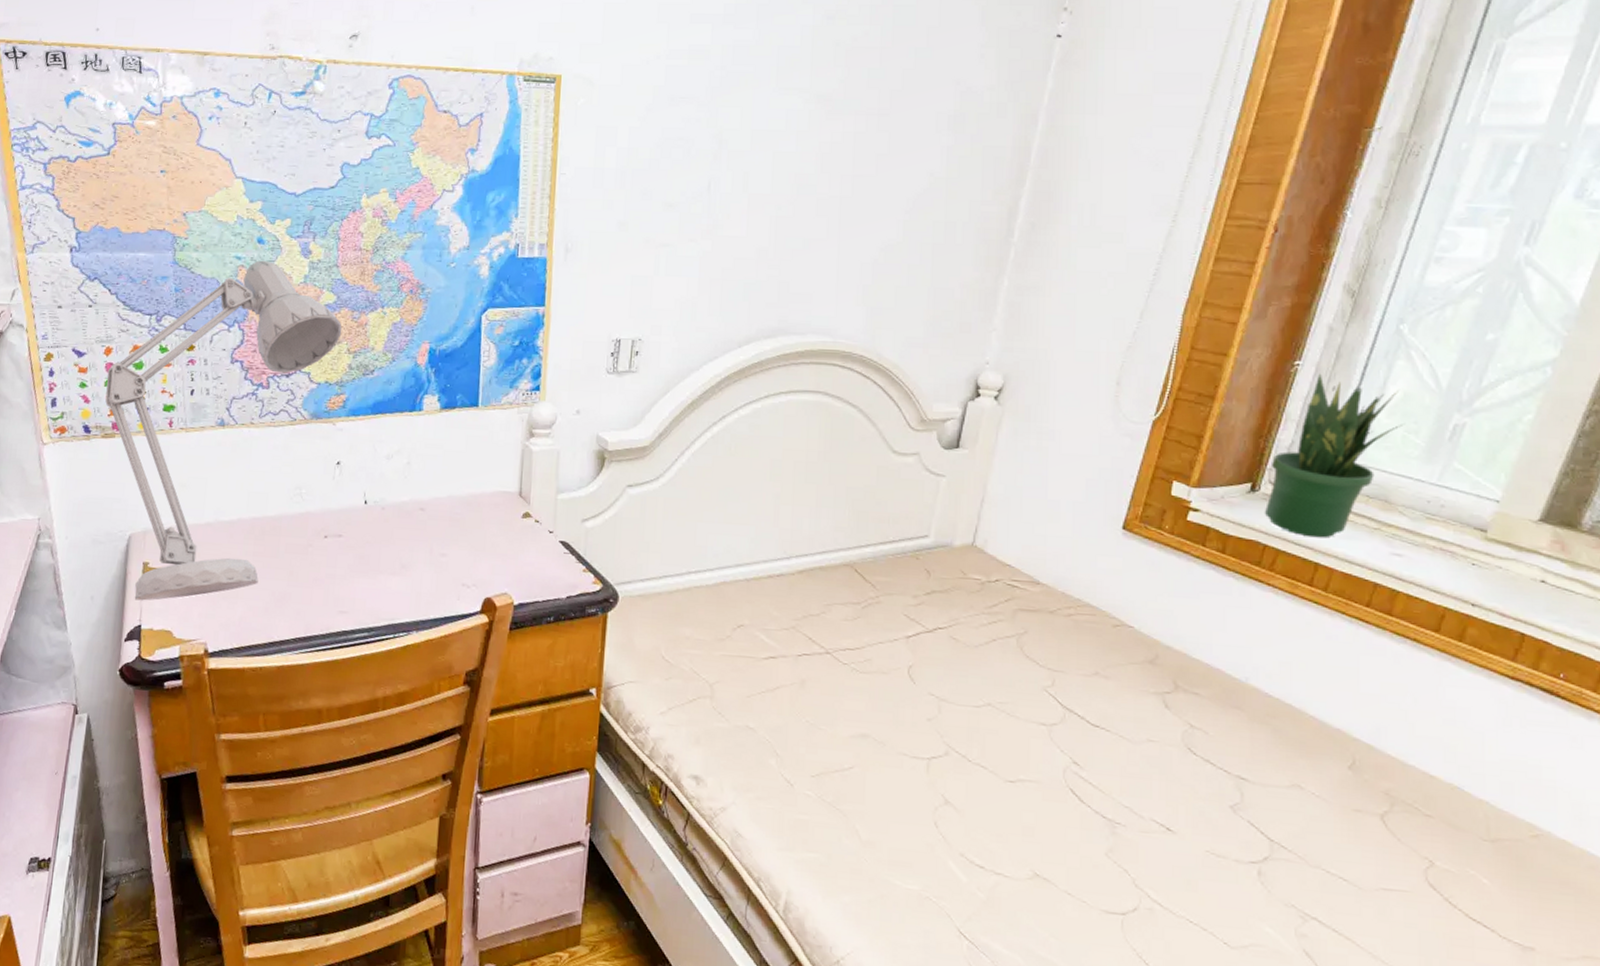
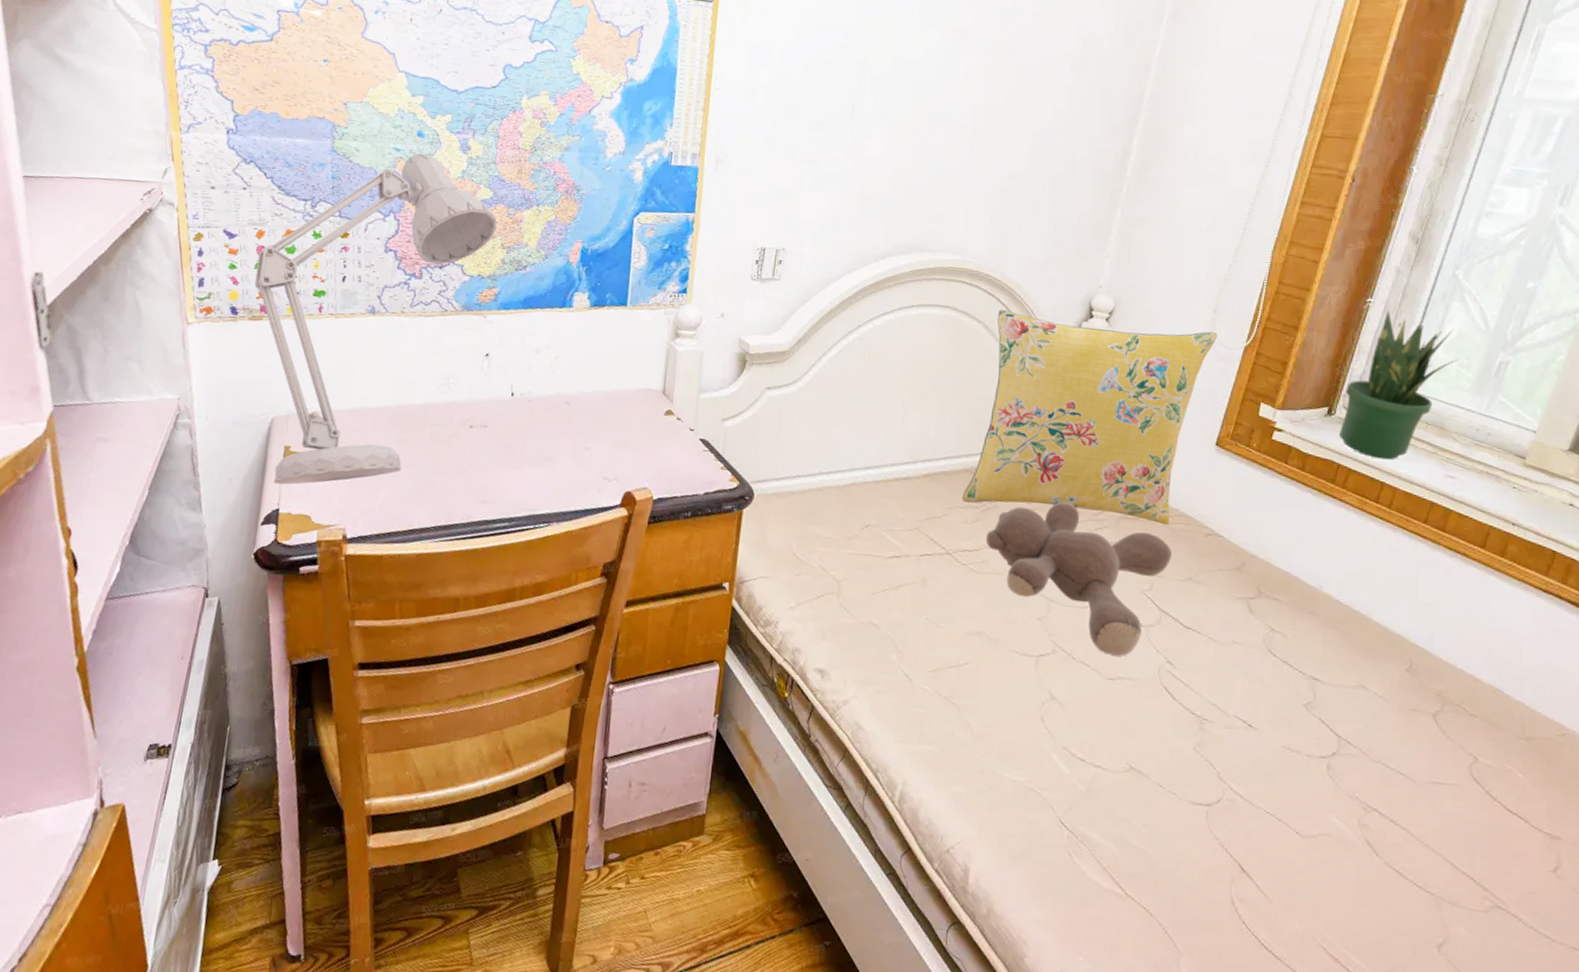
pillow: none [840,393,1121,617] -> present [961,310,1217,525]
stuffed bear: none [869,594,1077,758] -> present [986,501,1173,656]

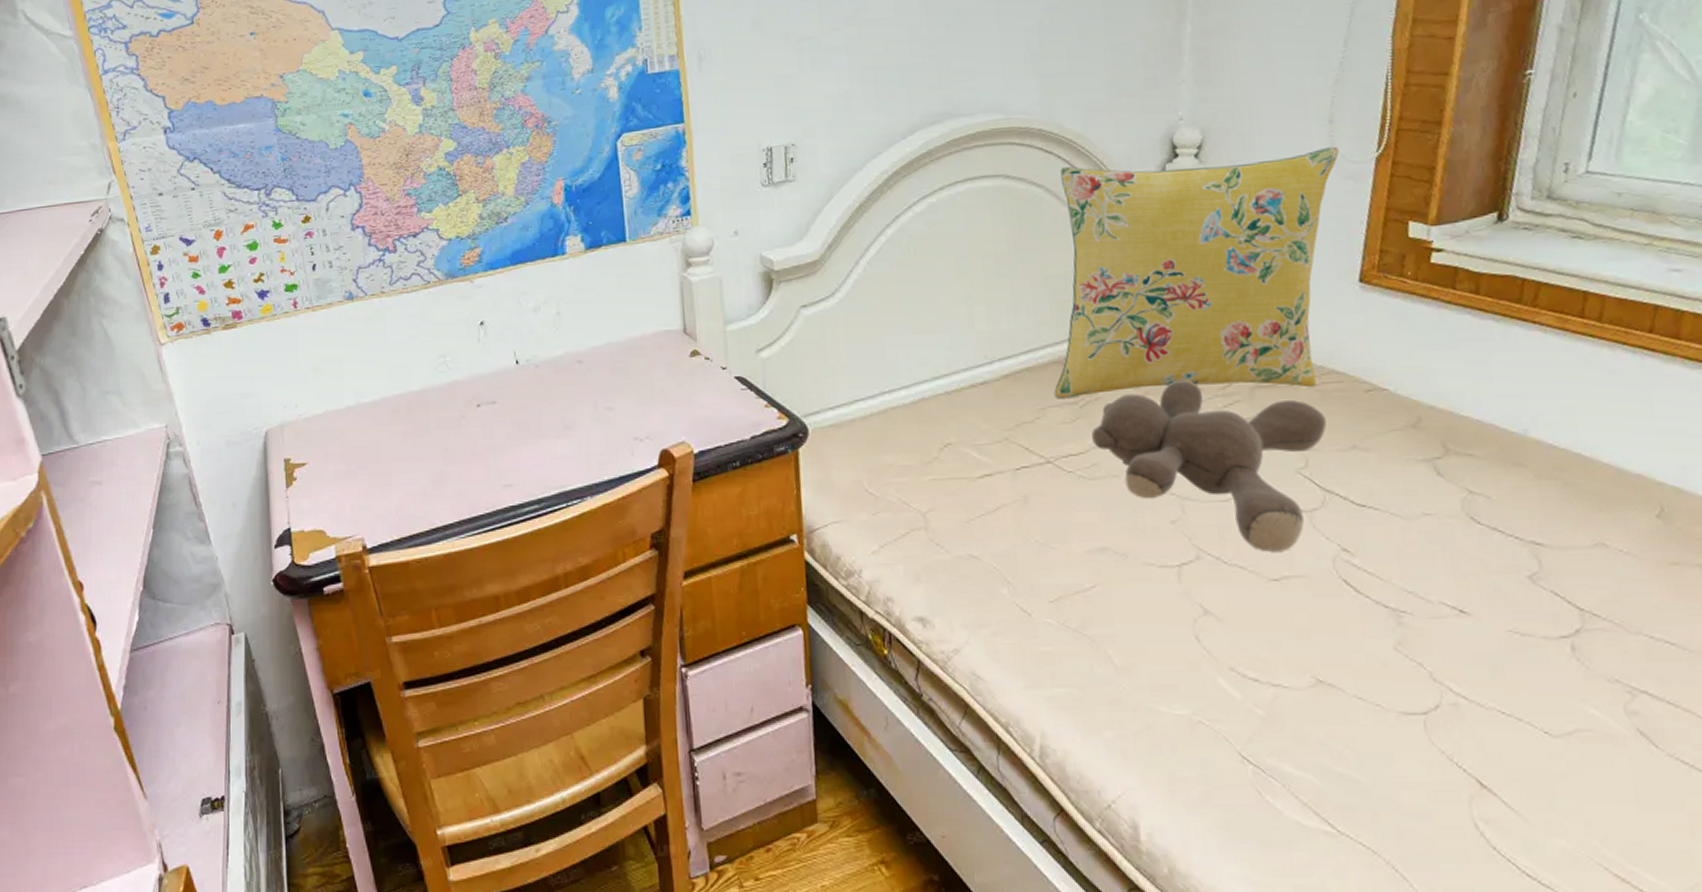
desk lamp: present [254,153,498,485] -> none [220,114,468,502]
planter: present [1338,310,1457,460] -> none [1516,80,1659,264]

